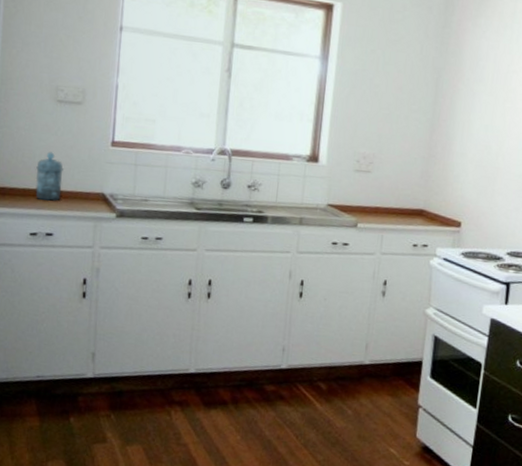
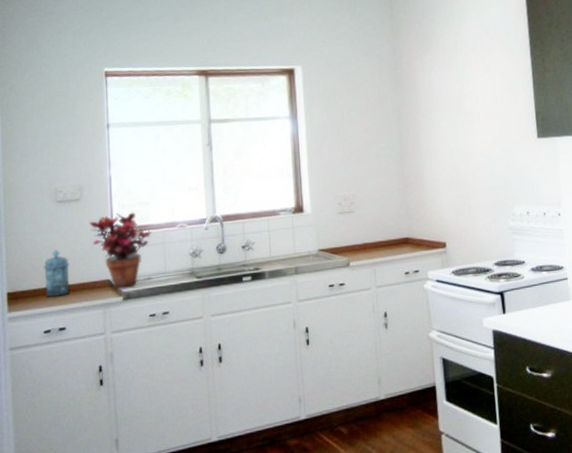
potted plant: none [89,126,155,207] -> present [89,212,152,290]

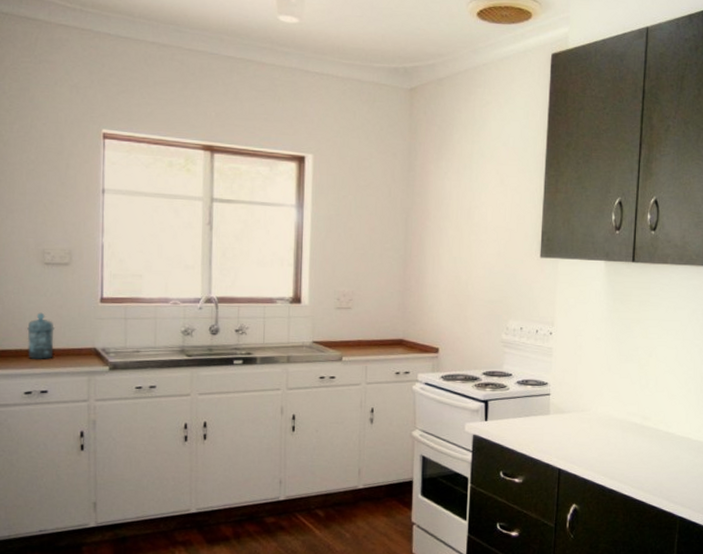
potted plant: present [89,212,152,290] -> none [78,283,143,359]

